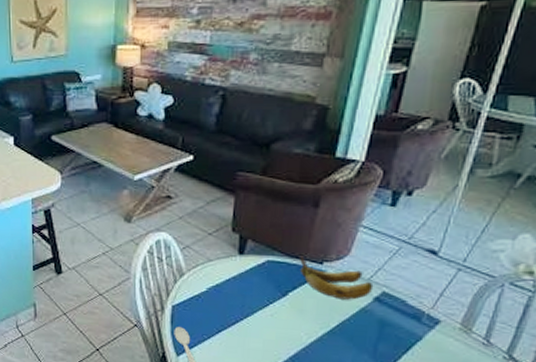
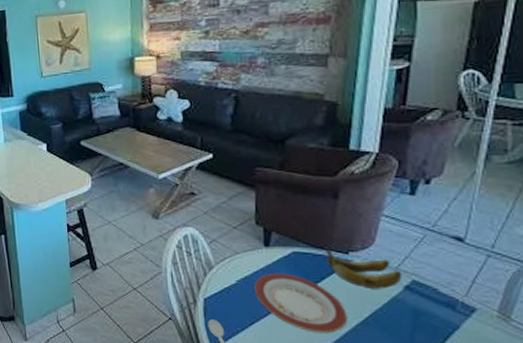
plate: none [224,281,315,343] -> present [254,272,347,334]

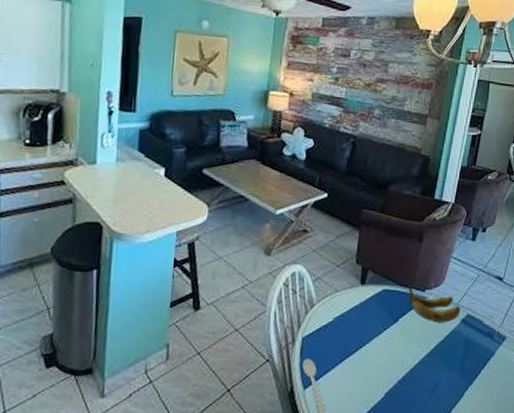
plate: present [254,272,347,334] -> none [348,309,419,366]

